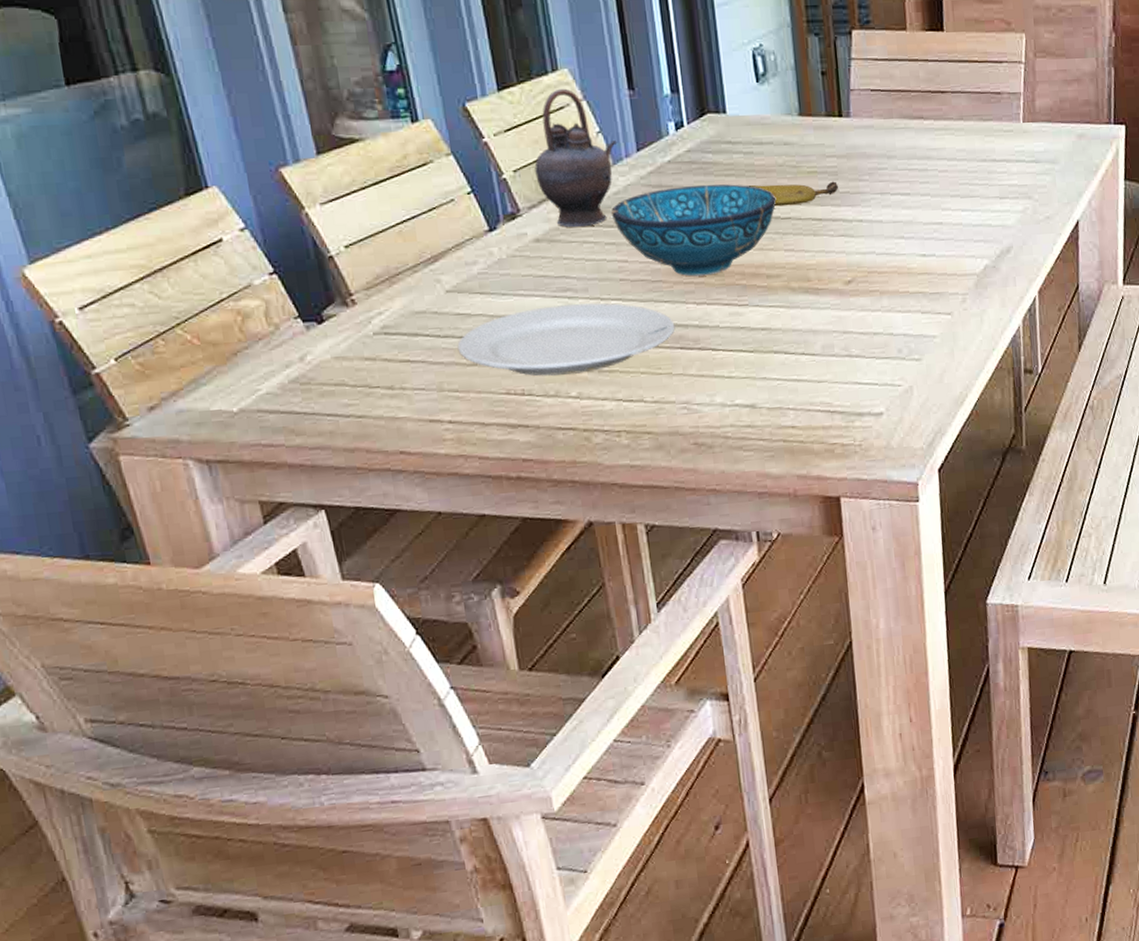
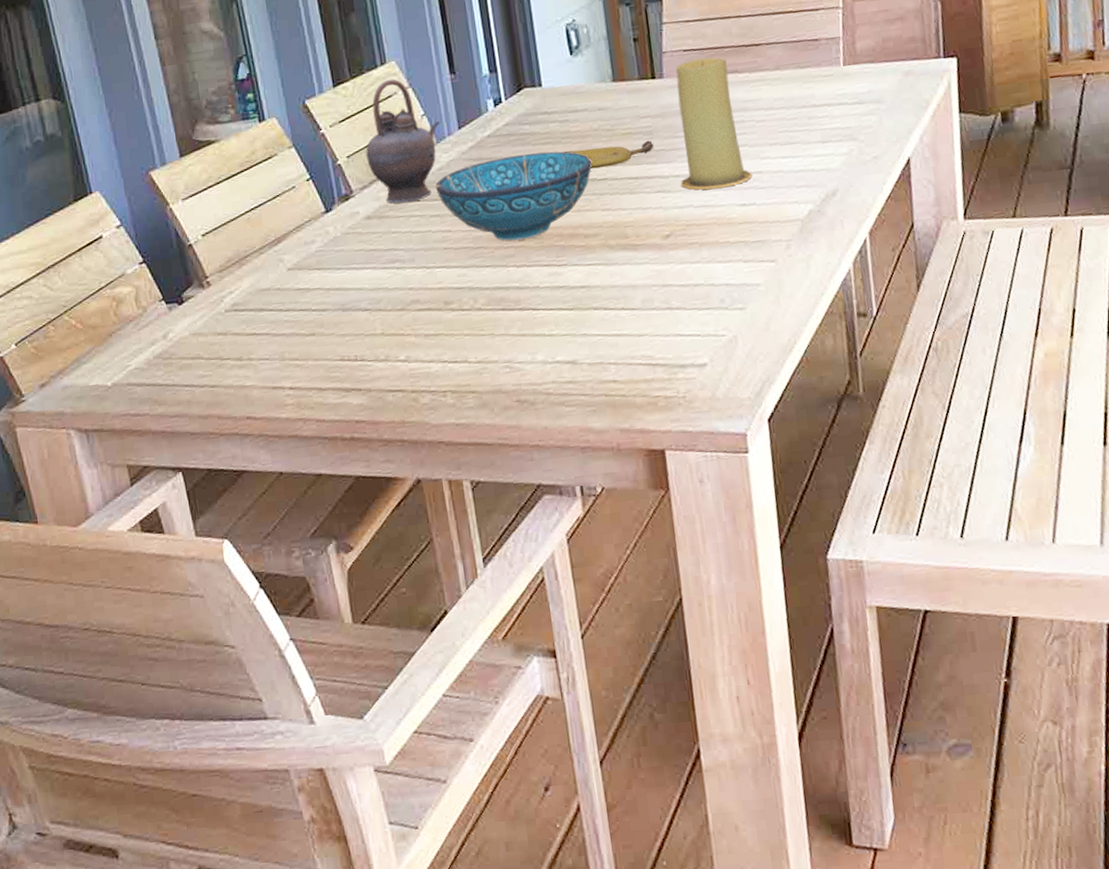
plate: present [457,303,676,376] -> none [297,270,497,343]
candle: none [862,100,933,237] -> present [675,57,752,190]

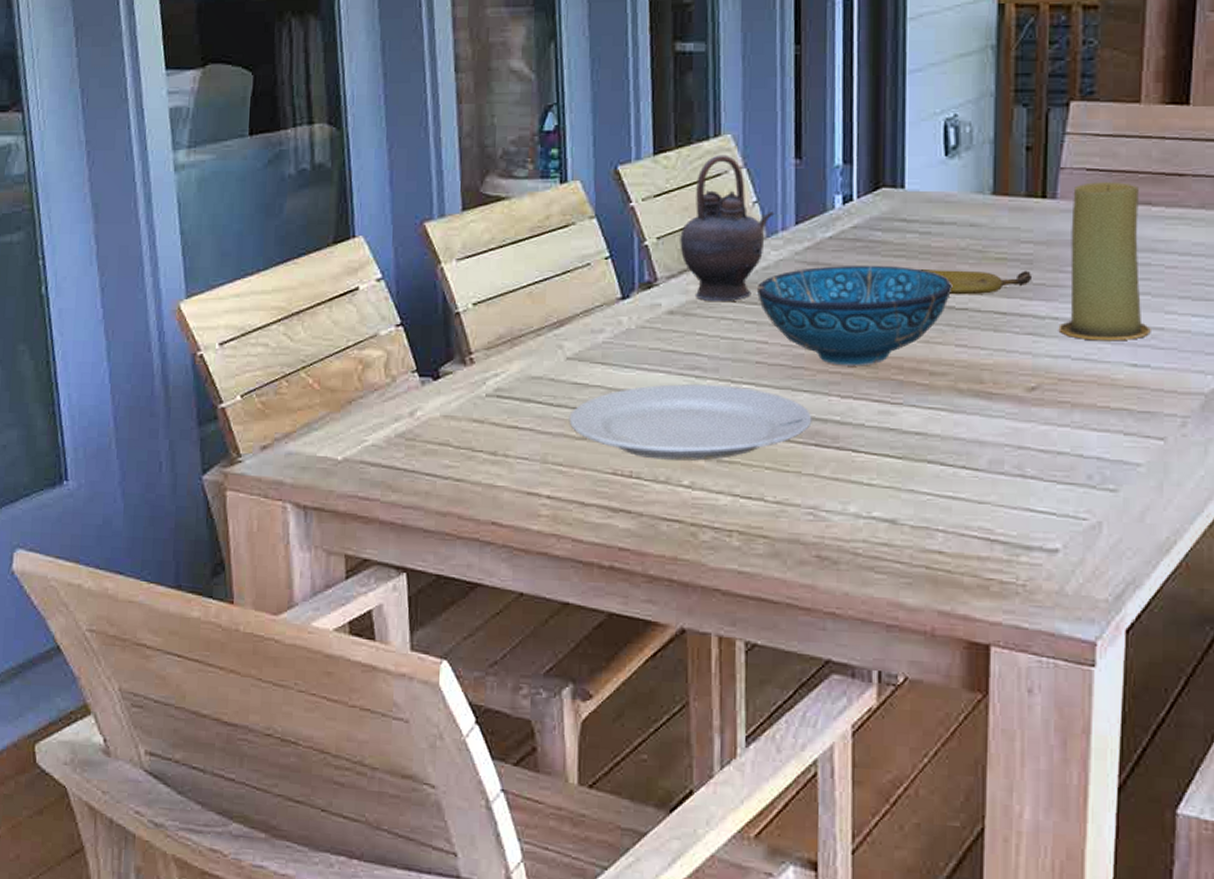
plate: none [297,270,497,343] -> present [569,384,812,461]

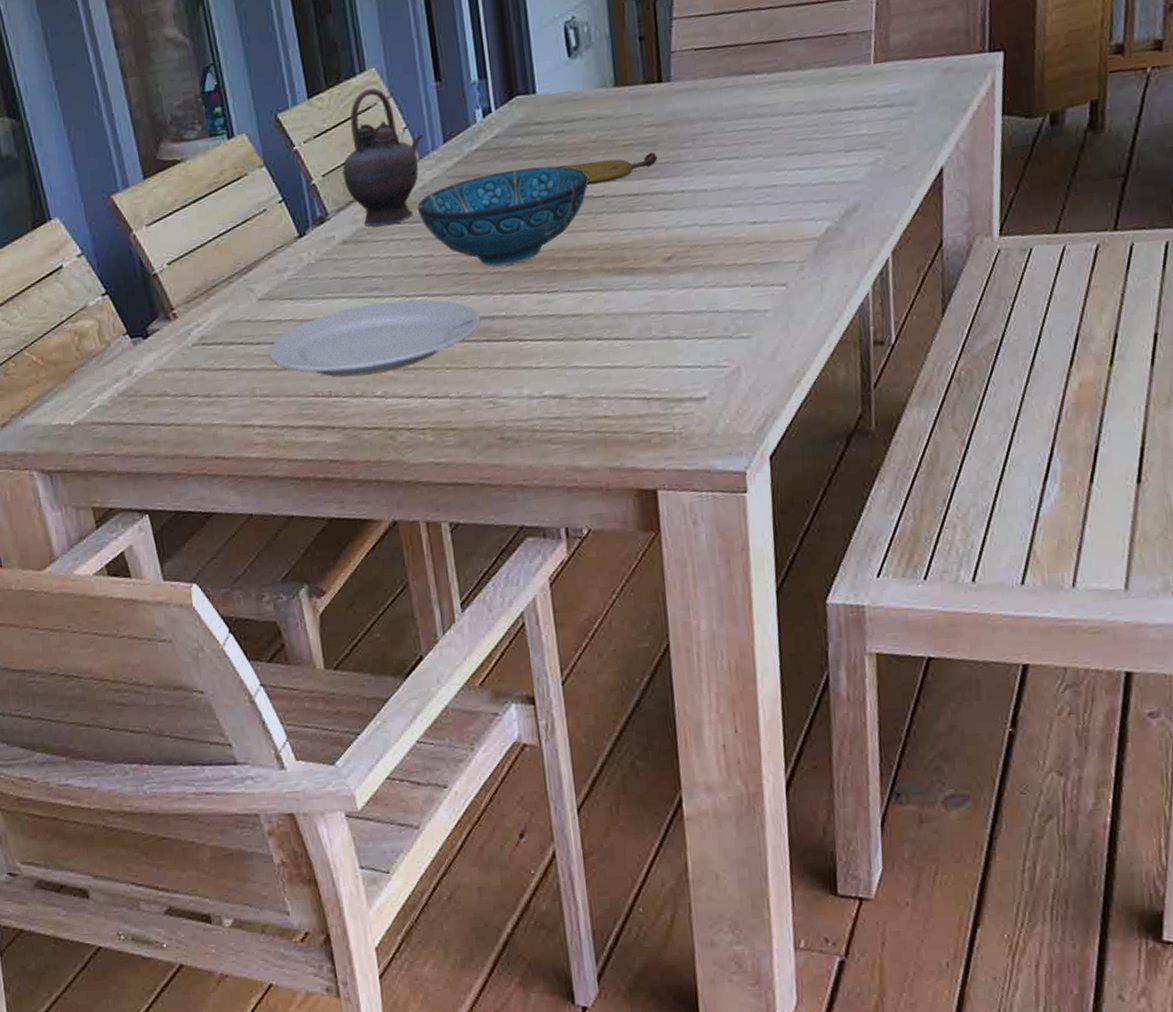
candle: present [1058,182,1151,341] -> none [685,56,765,207]

